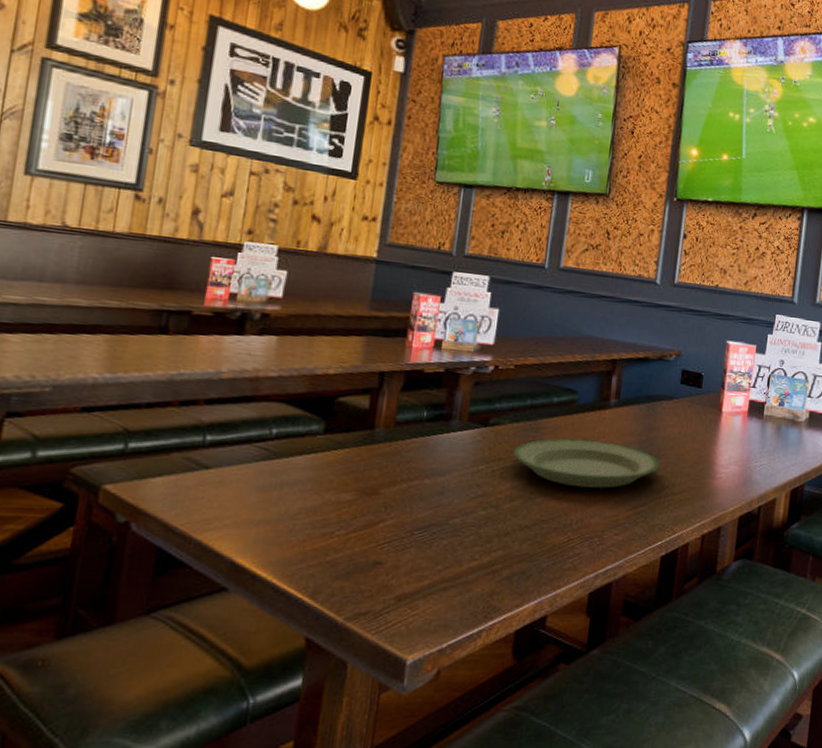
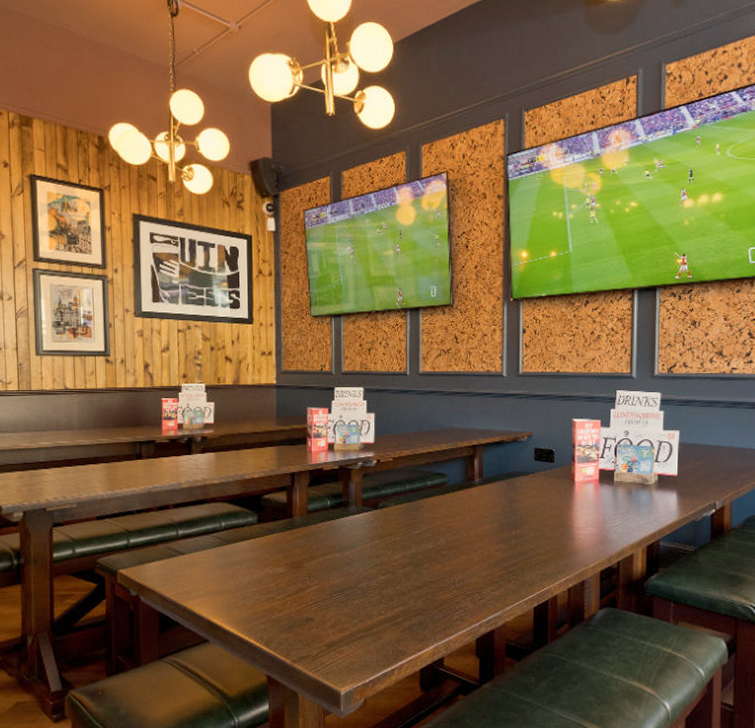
plate: present [513,438,660,488] -> none [400,514,524,554]

